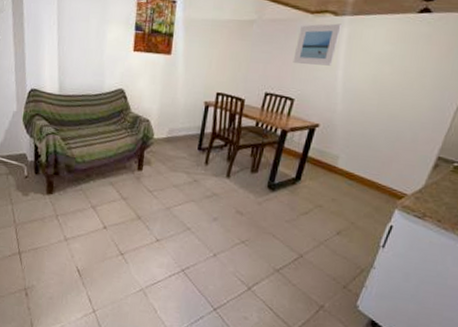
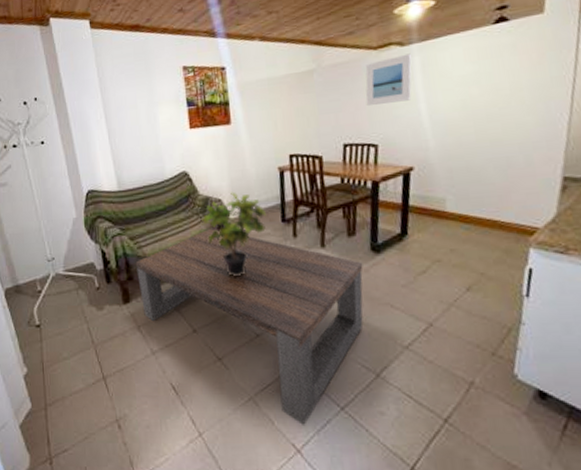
coffee table: none [63,143,258,317] -> present [135,228,363,425]
potted plant: none [126,115,186,189] -> present [199,192,266,277]

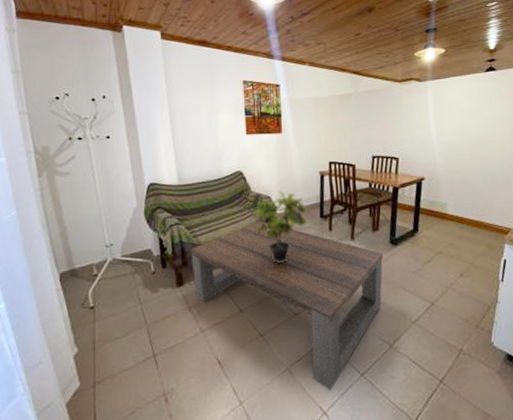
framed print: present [365,53,412,106] -> none [391,88,427,126]

